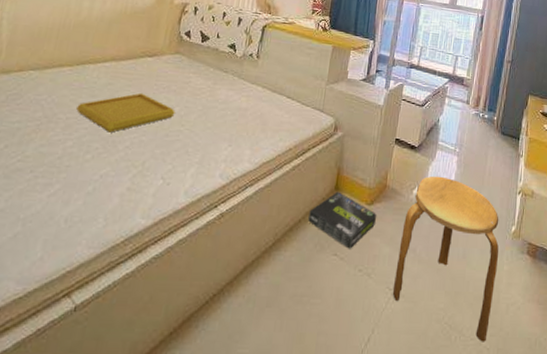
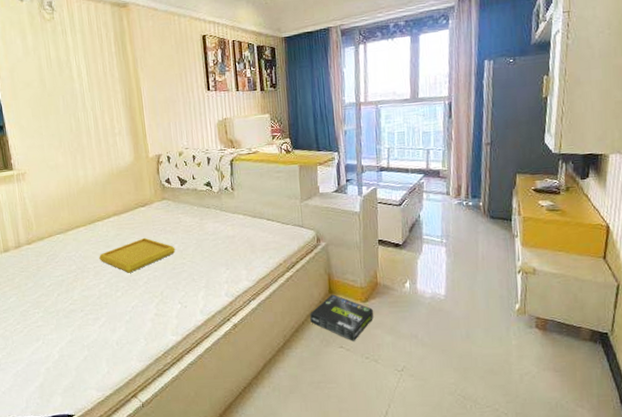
stool: present [392,176,499,342] -> none [400,267,505,409]

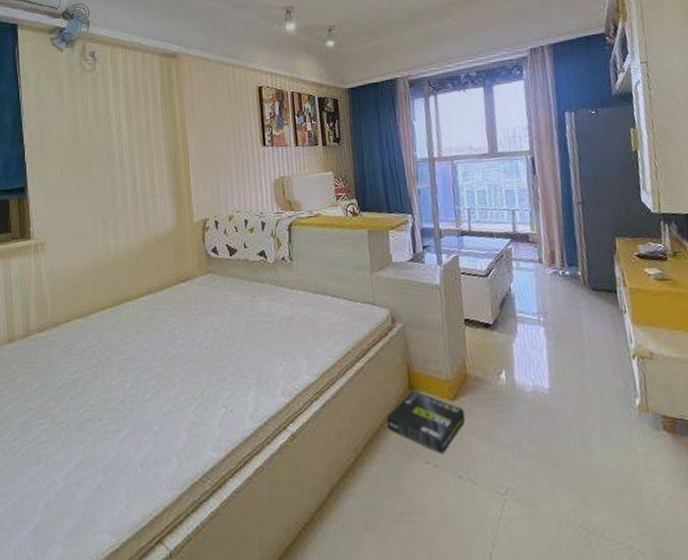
serving tray: present [98,237,176,273] -> none [125,321,221,368]

